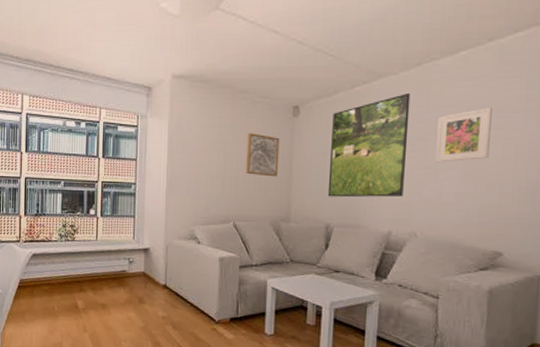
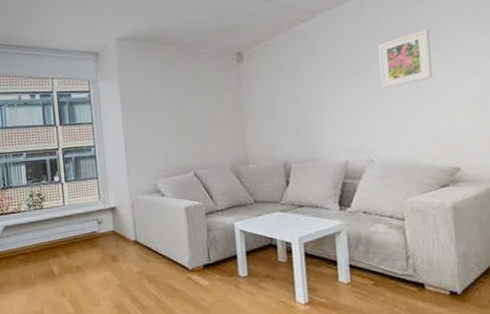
wall art: present [246,133,280,177] -> none [196,83,231,124]
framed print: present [327,94,411,198] -> none [276,26,355,135]

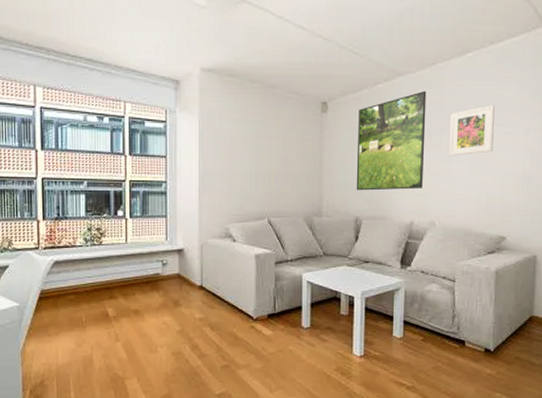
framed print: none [276,26,355,135] -> present [356,91,427,191]

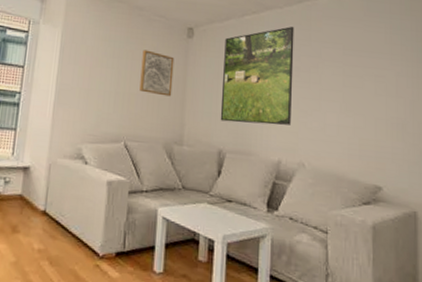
wall art: none [278,128,310,172] -> present [139,49,175,97]
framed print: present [449,105,495,156] -> none [318,47,364,95]

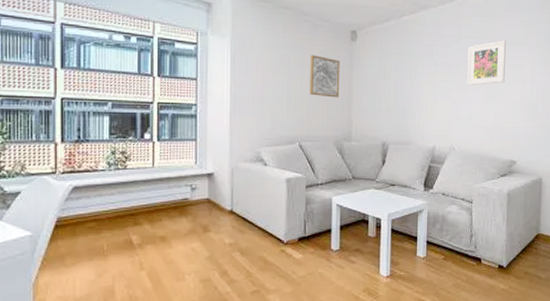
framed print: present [220,27,294,125] -> none [383,25,447,117]
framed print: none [318,47,364,95] -> present [467,40,506,86]

